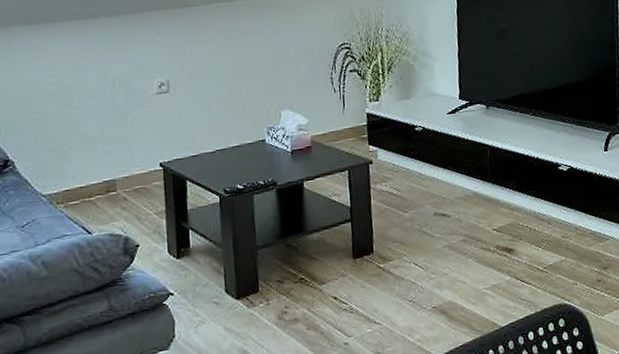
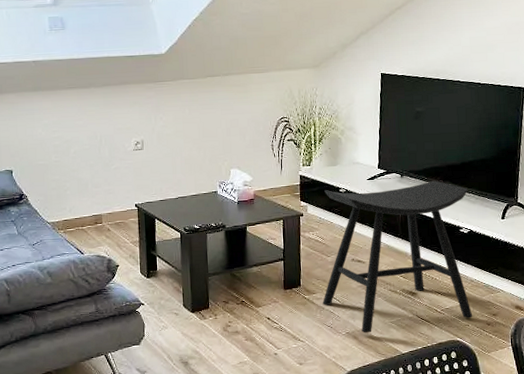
stool: none [397,110,581,306] -> present [322,180,473,333]

